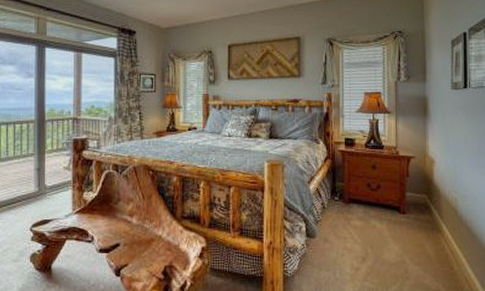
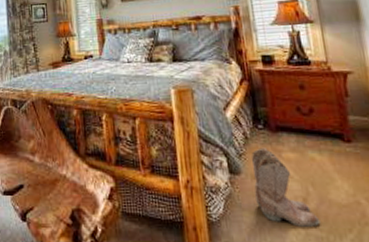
boots: none [324,216,373,280] -> present [251,147,321,227]

